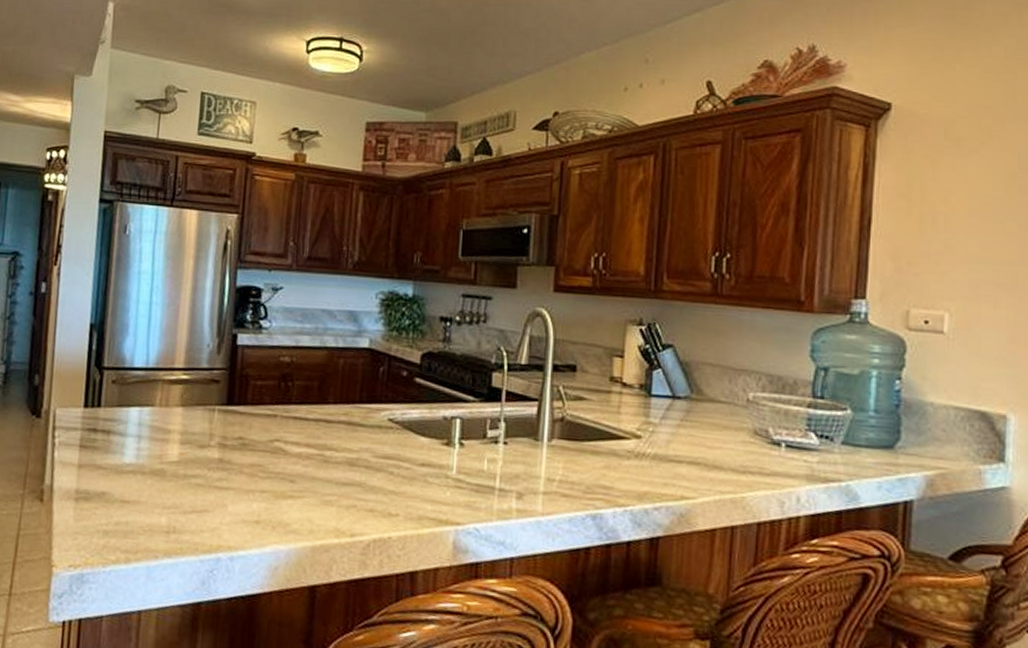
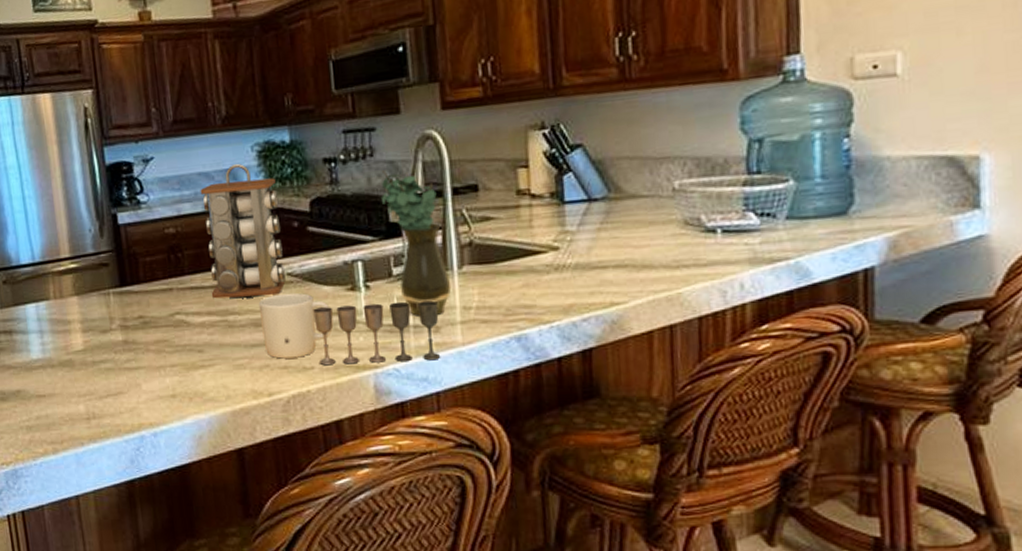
spice rack: none [313,307,393,437] -> present [200,163,286,299]
mug: none [355,437,425,503] -> present [258,292,334,359]
wine glass: none [404,457,524,526] -> present [313,300,441,366]
vase: none [488,337,539,482] -> present [382,170,451,316]

